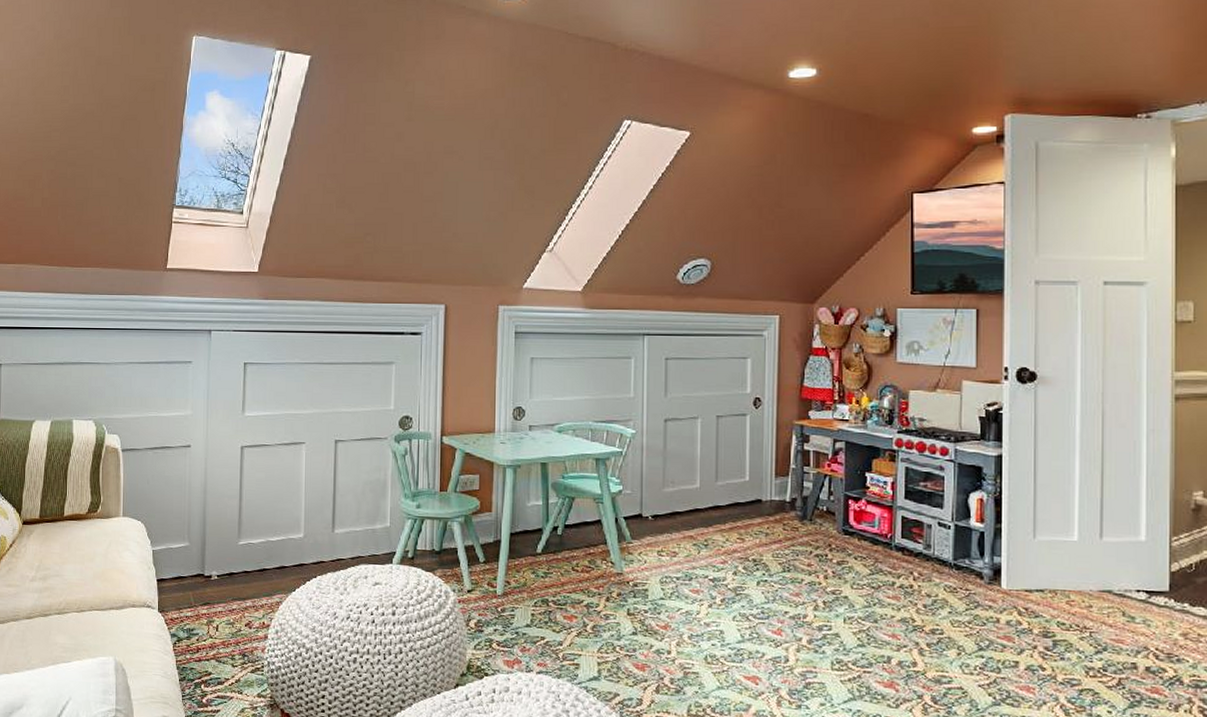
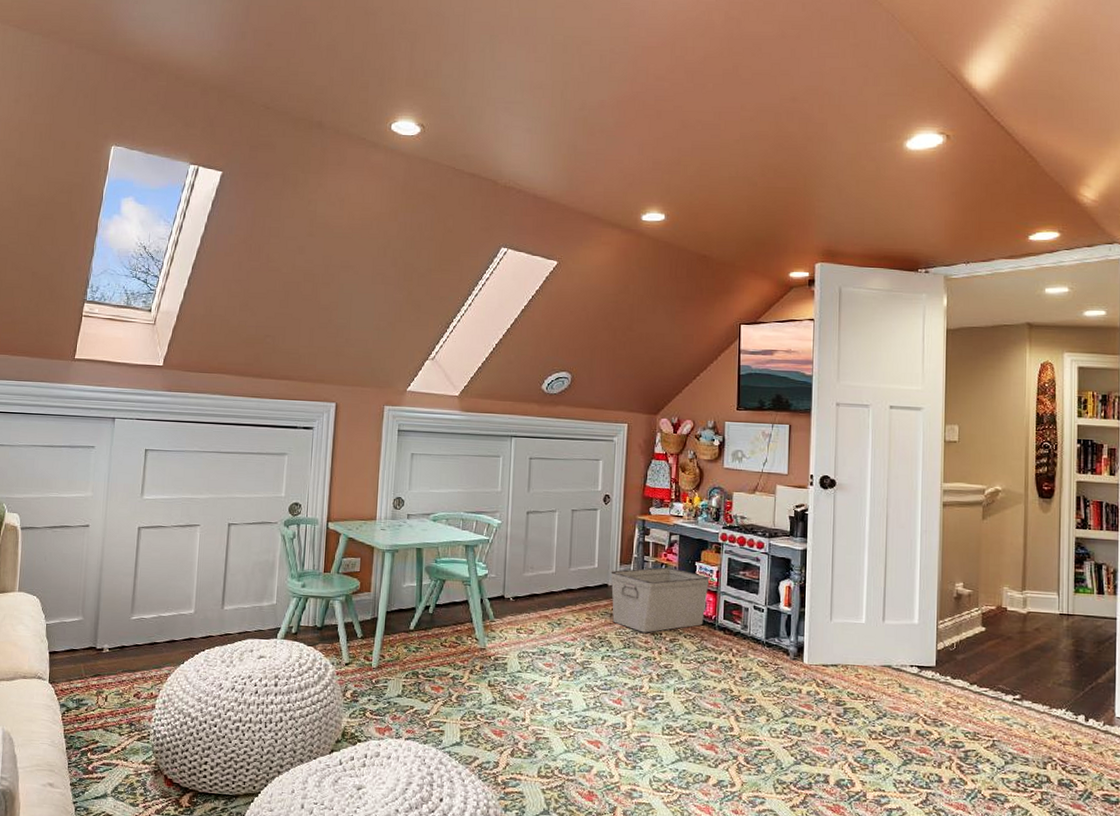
storage bin: none [764,479,883,555] -> present [610,567,710,633]

